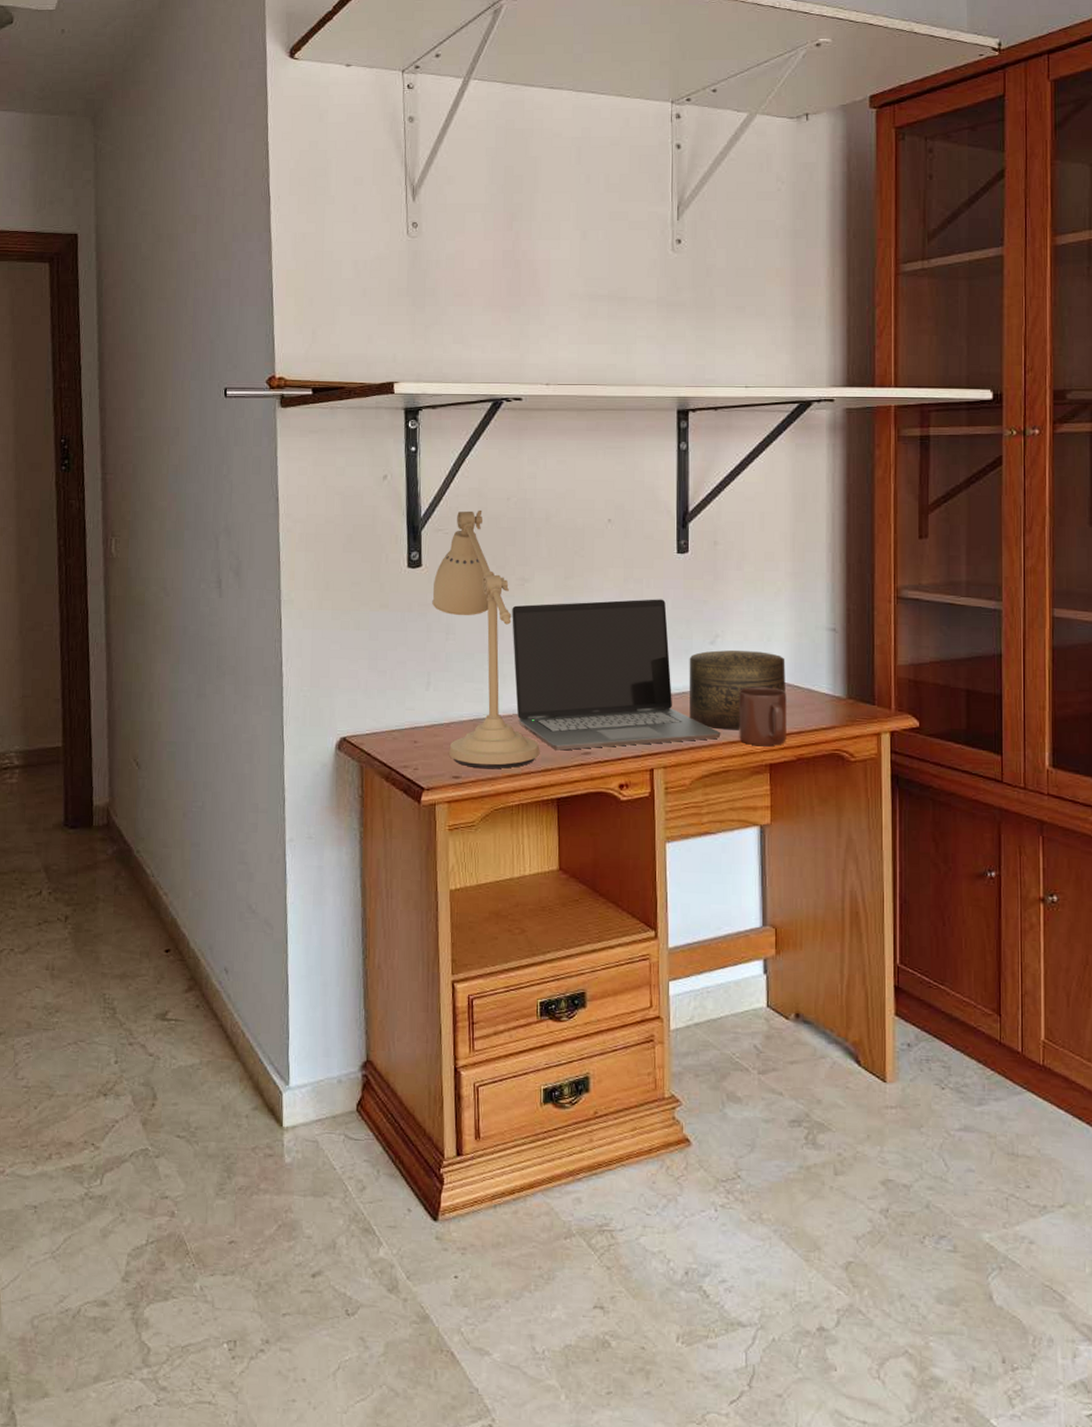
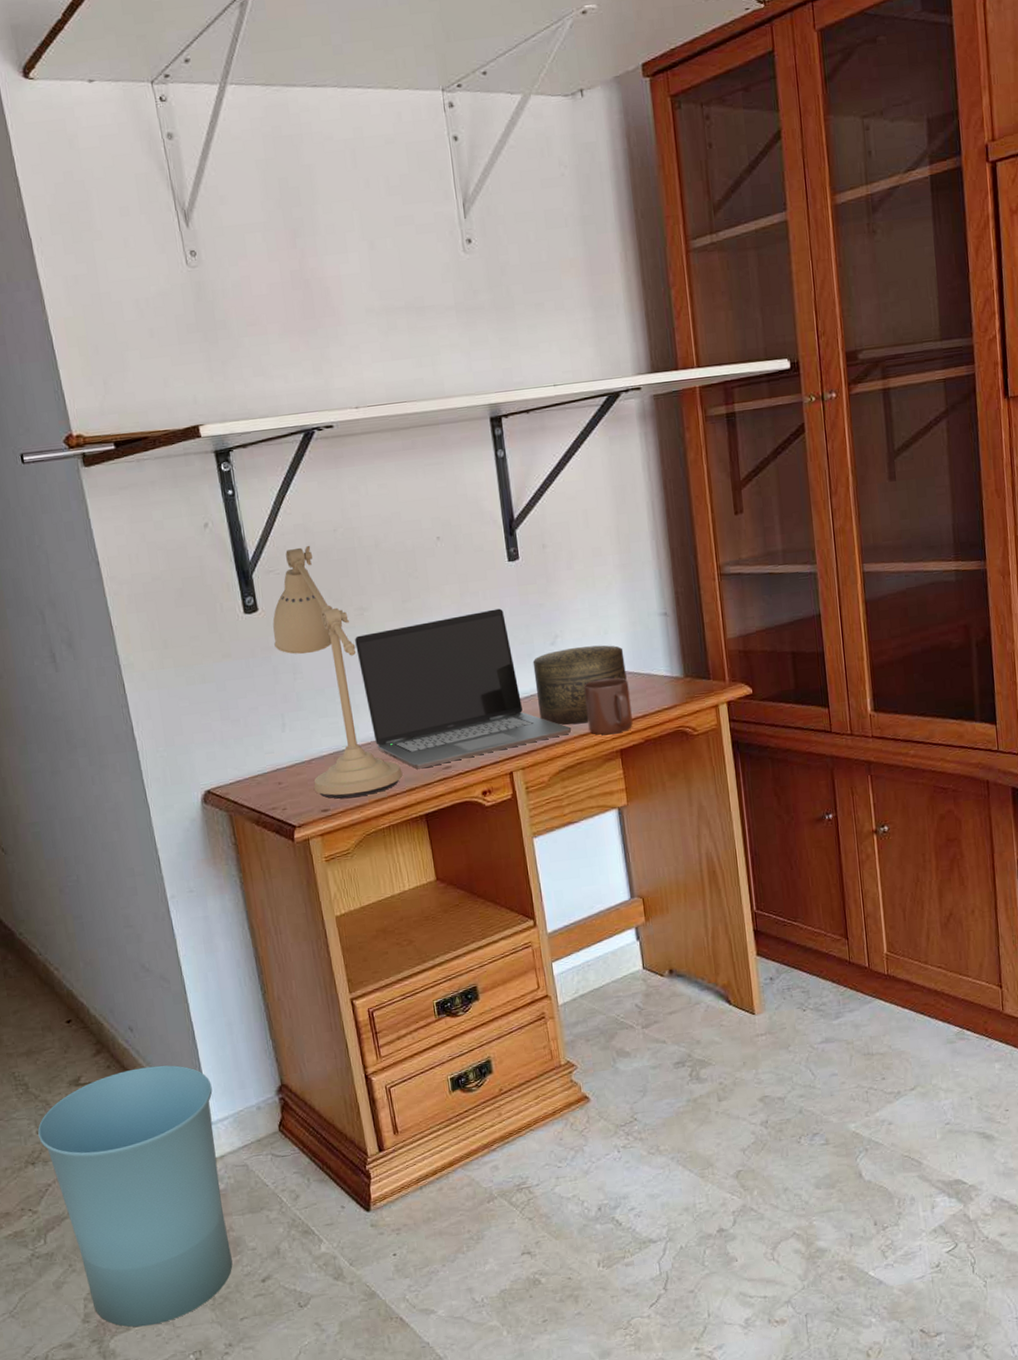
waste bin: none [116,1013,296,1301] -> present [38,1065,233,1327]

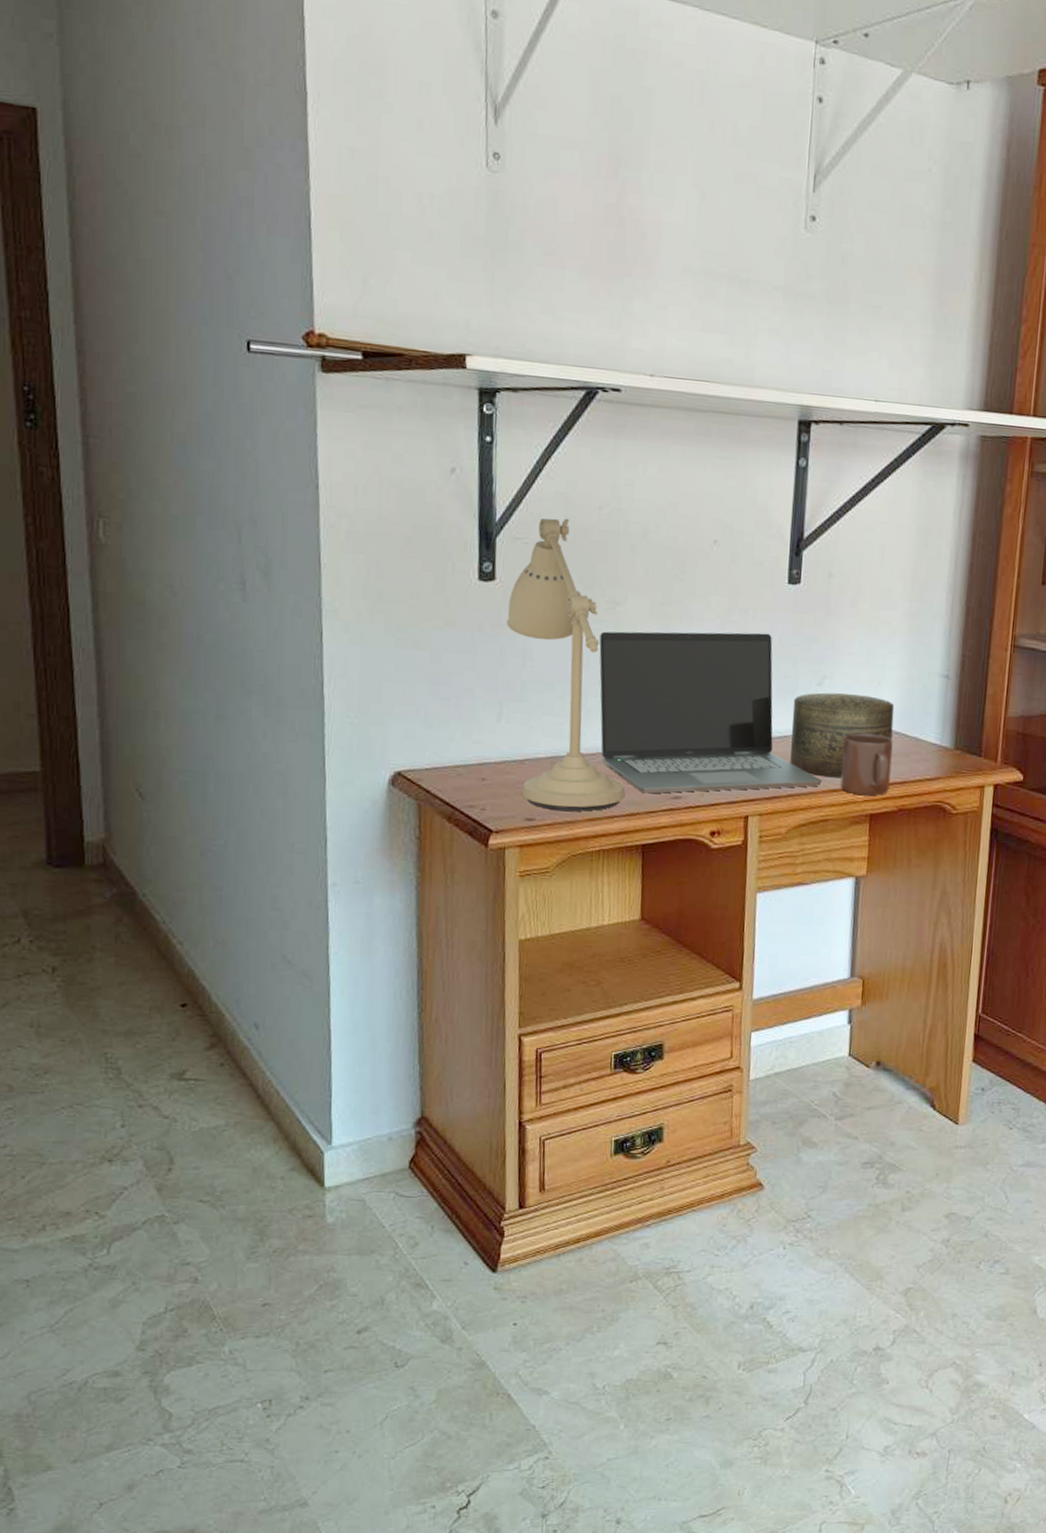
waste bin: present [38,1065,233,1327] -> none [123,1071,340,1364]

